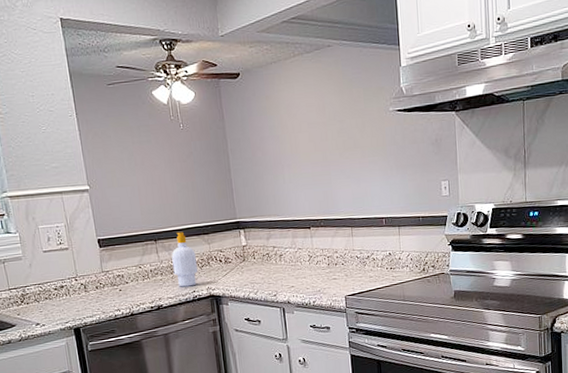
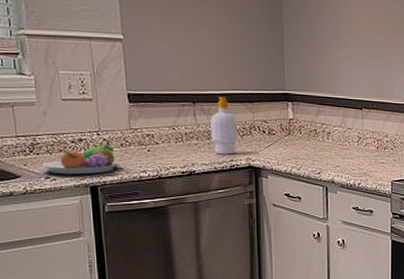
fruit bowl: none [32,288,97,320] -> present [41,144,120,175]

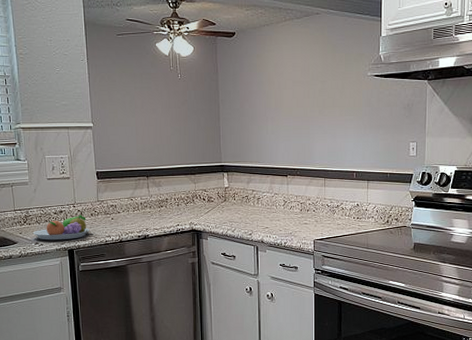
soap bottle: present [210,96,238,155] -> none [161,170,183,220]

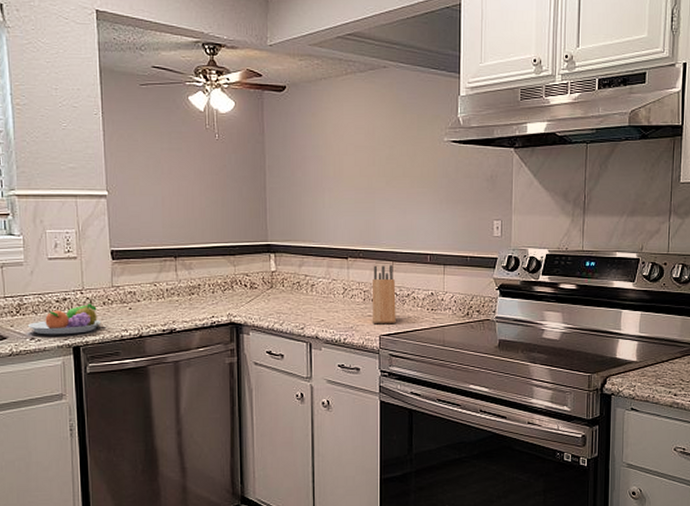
knife block: none [307,181,328,231] -> present [371,265,396,325]

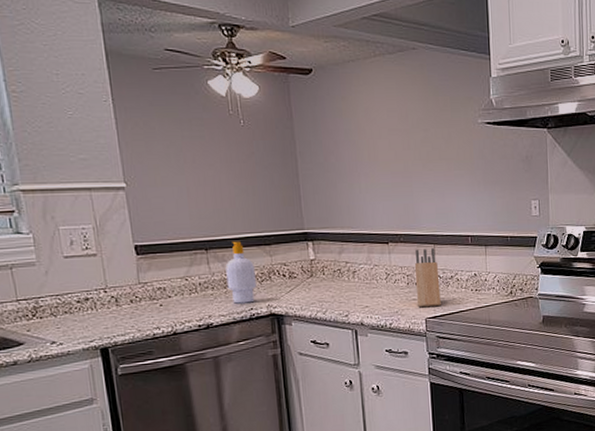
fruit bowl: present [27,303,102,335] -> none [46,302,130,338]
soap bottle: none [192,250,219,311] -> present [225,241,256,304]

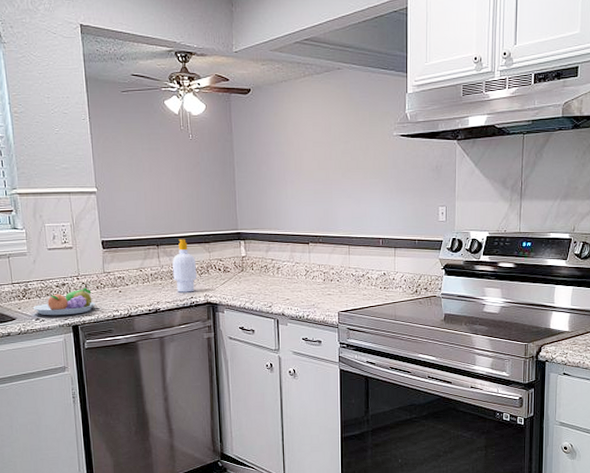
fruit bowl: none [46,302,130,338] -> present [32,287,96,316]
knife block: present [414,248,441,308] -> none [330,249,353,302]

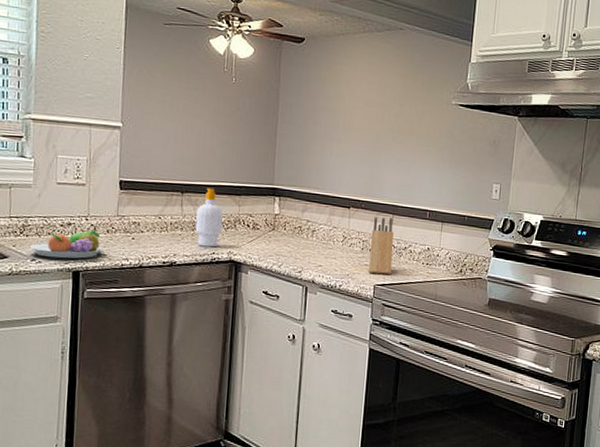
knife block: none [330,249,353,302] -> present [369,217,394,275]

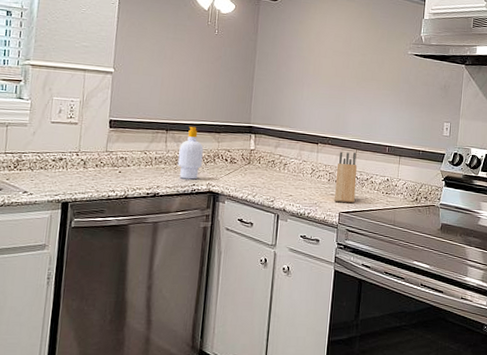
fruit bowl: present [29,230,104,259] -> none [22,164,92,191]

